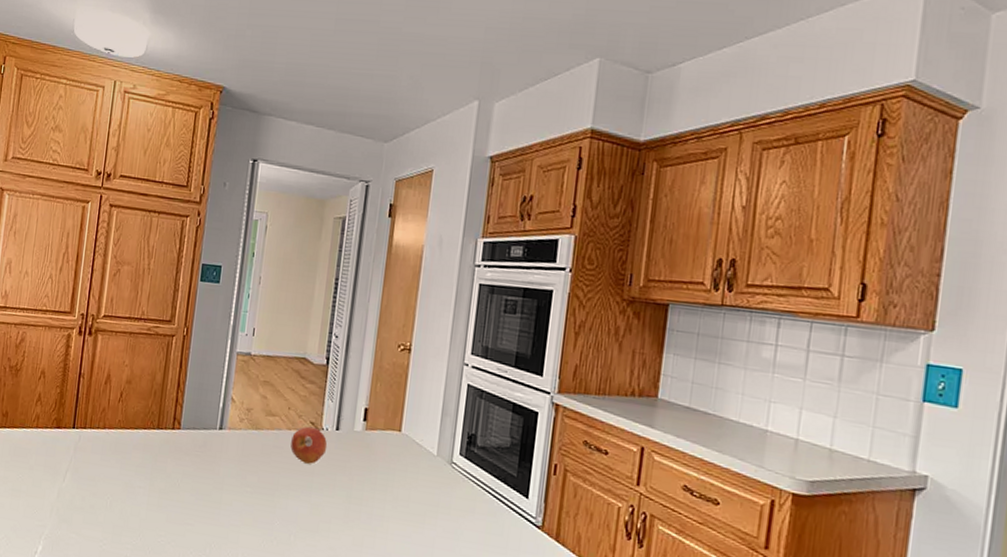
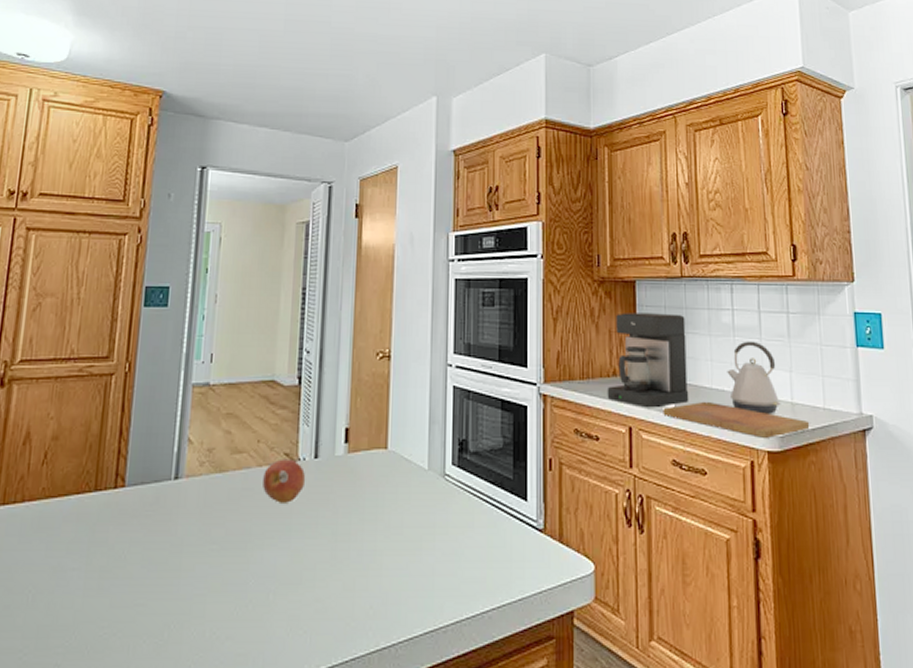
coffee maker: none [621,335,720,433] -> present [607,313,689,408]
cutting board: none [680,433,848,481] -> present [663,402,810,438]
kettle: none [758,379,819,457] -> present [727,341,781,414]

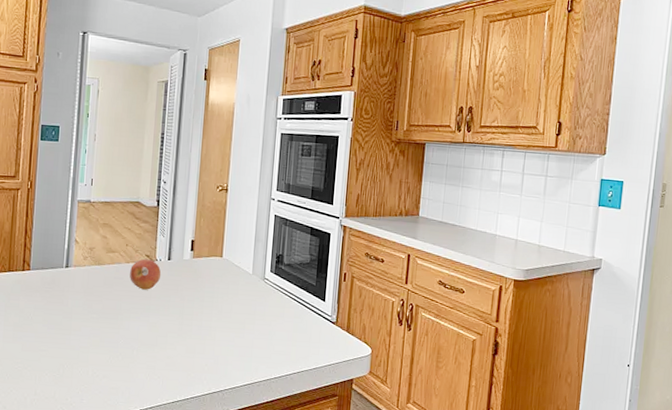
coffee maker: present [607,313,689,408] -> none [393,168,462,242]
cutting board: present [663,402,810,438] -> none [435,240,551,270]
kettle: present [727,341,781,414] -> none [490,196,531,252]

